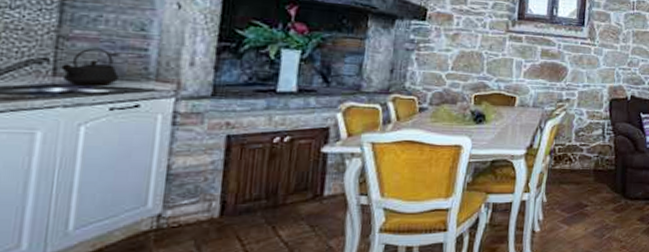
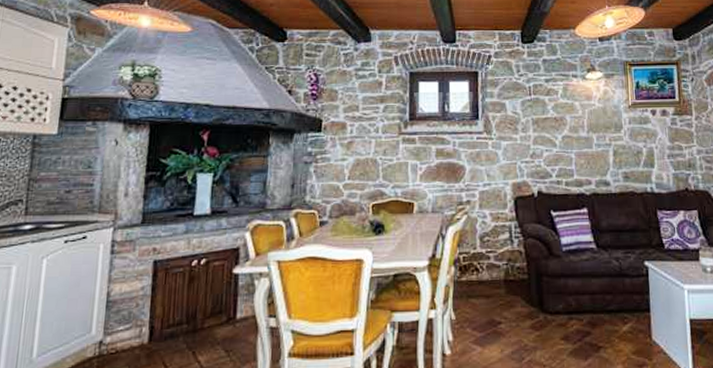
kettle: present [61,47,119,86] -> none [31,187,72,222]

